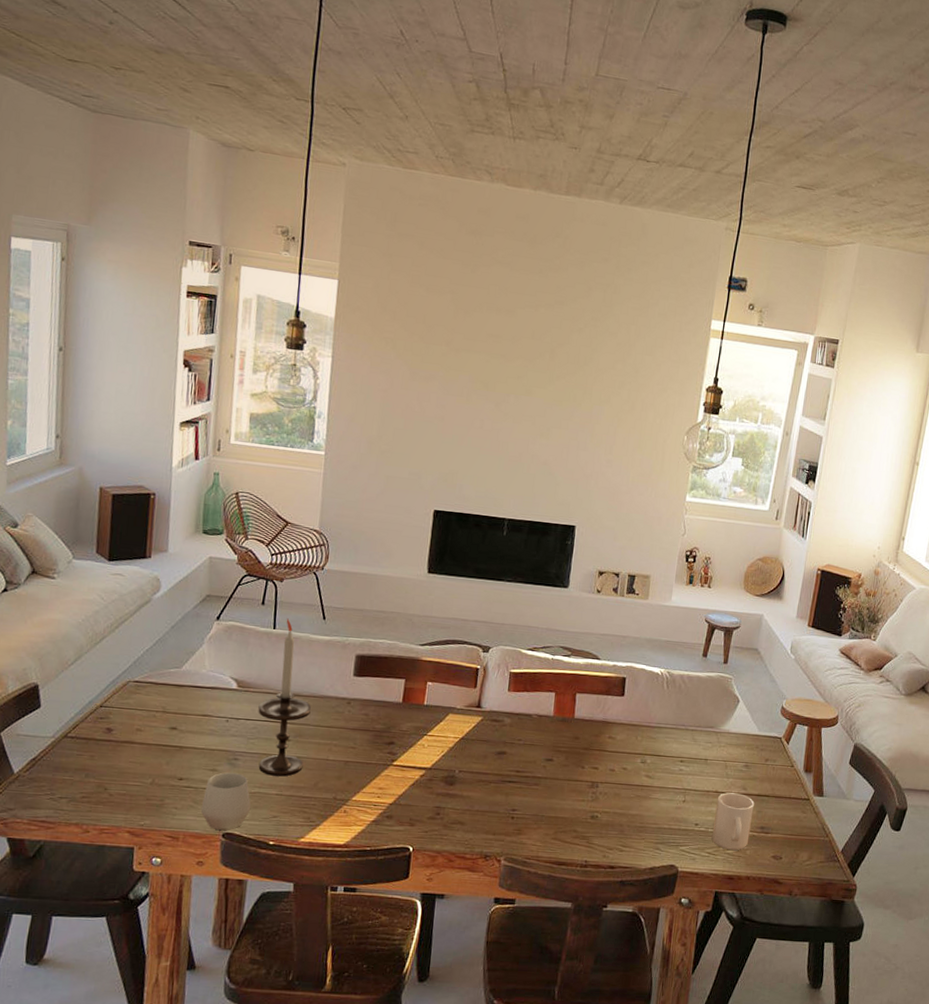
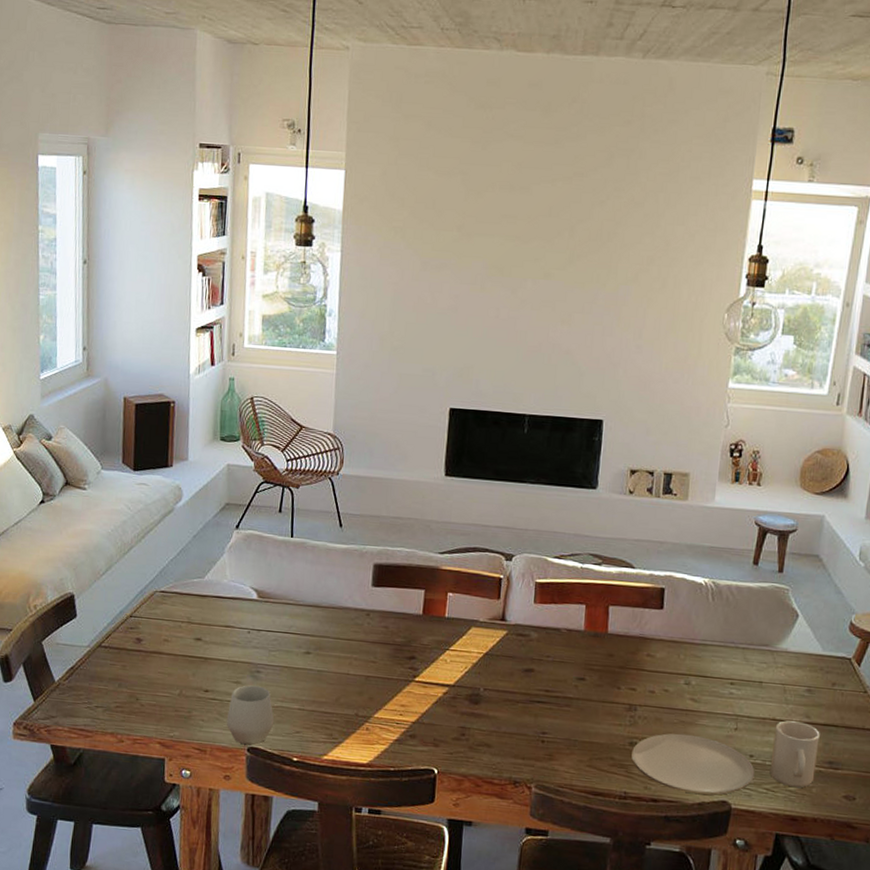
candlestick: present [258,618,312,777] -> none [278,526,331,691]
plate: none [592,806,699,861] -> present [631,733,755,796]

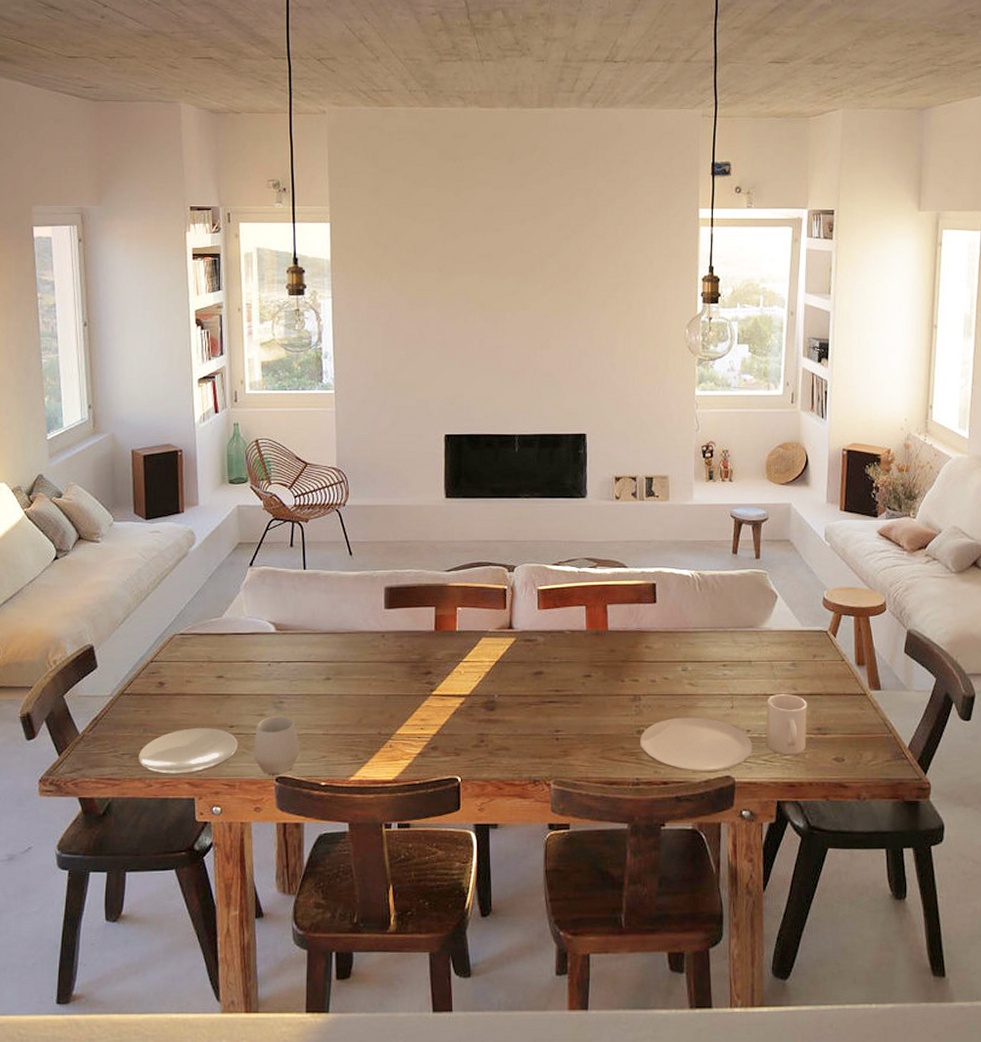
plate: none [112,688,212,735] -> present [139,728,238,775]

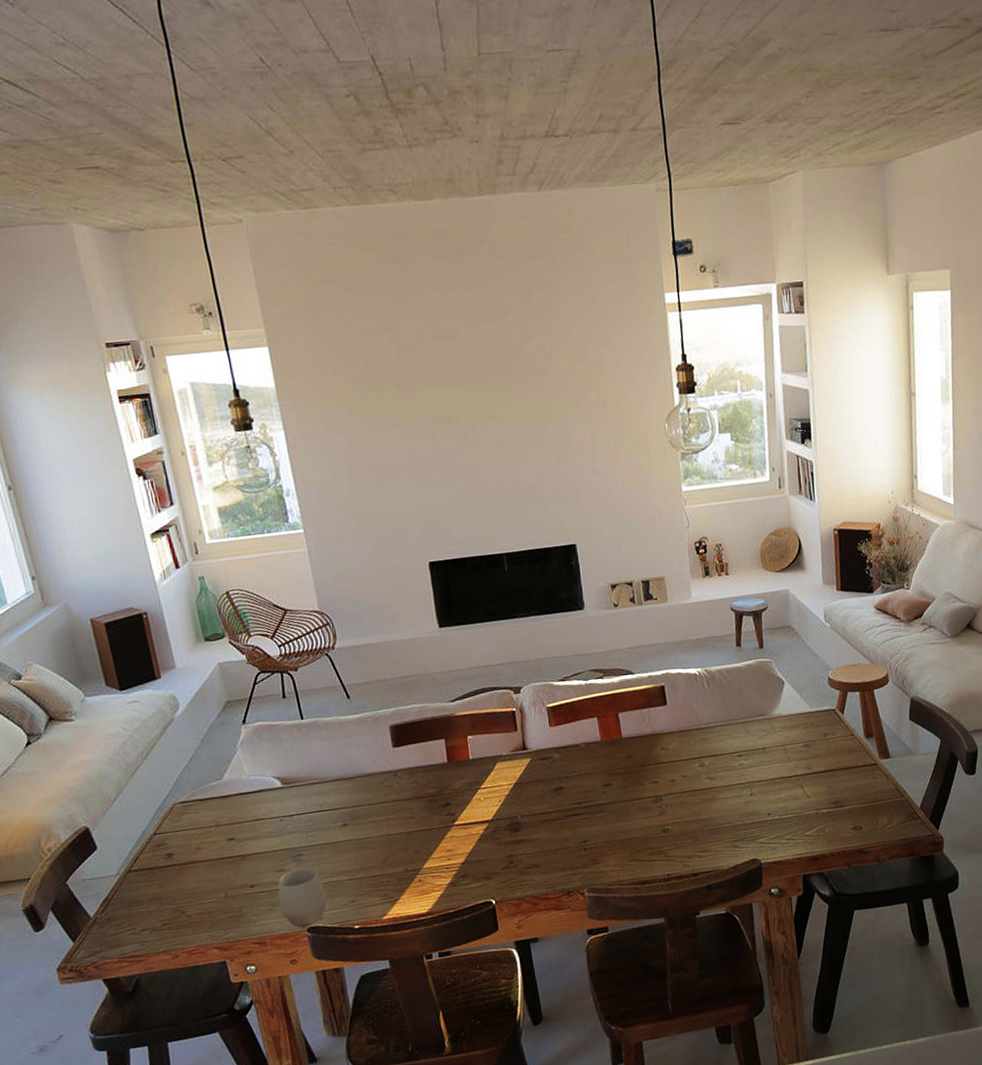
plate: present [139,728,238,775] -> none [159,890,263,944]
plate: present [640,717,753,773] -> none [666,808,775,861]
cup: present [766,694,807,756] -> none [784,774,825,832]

